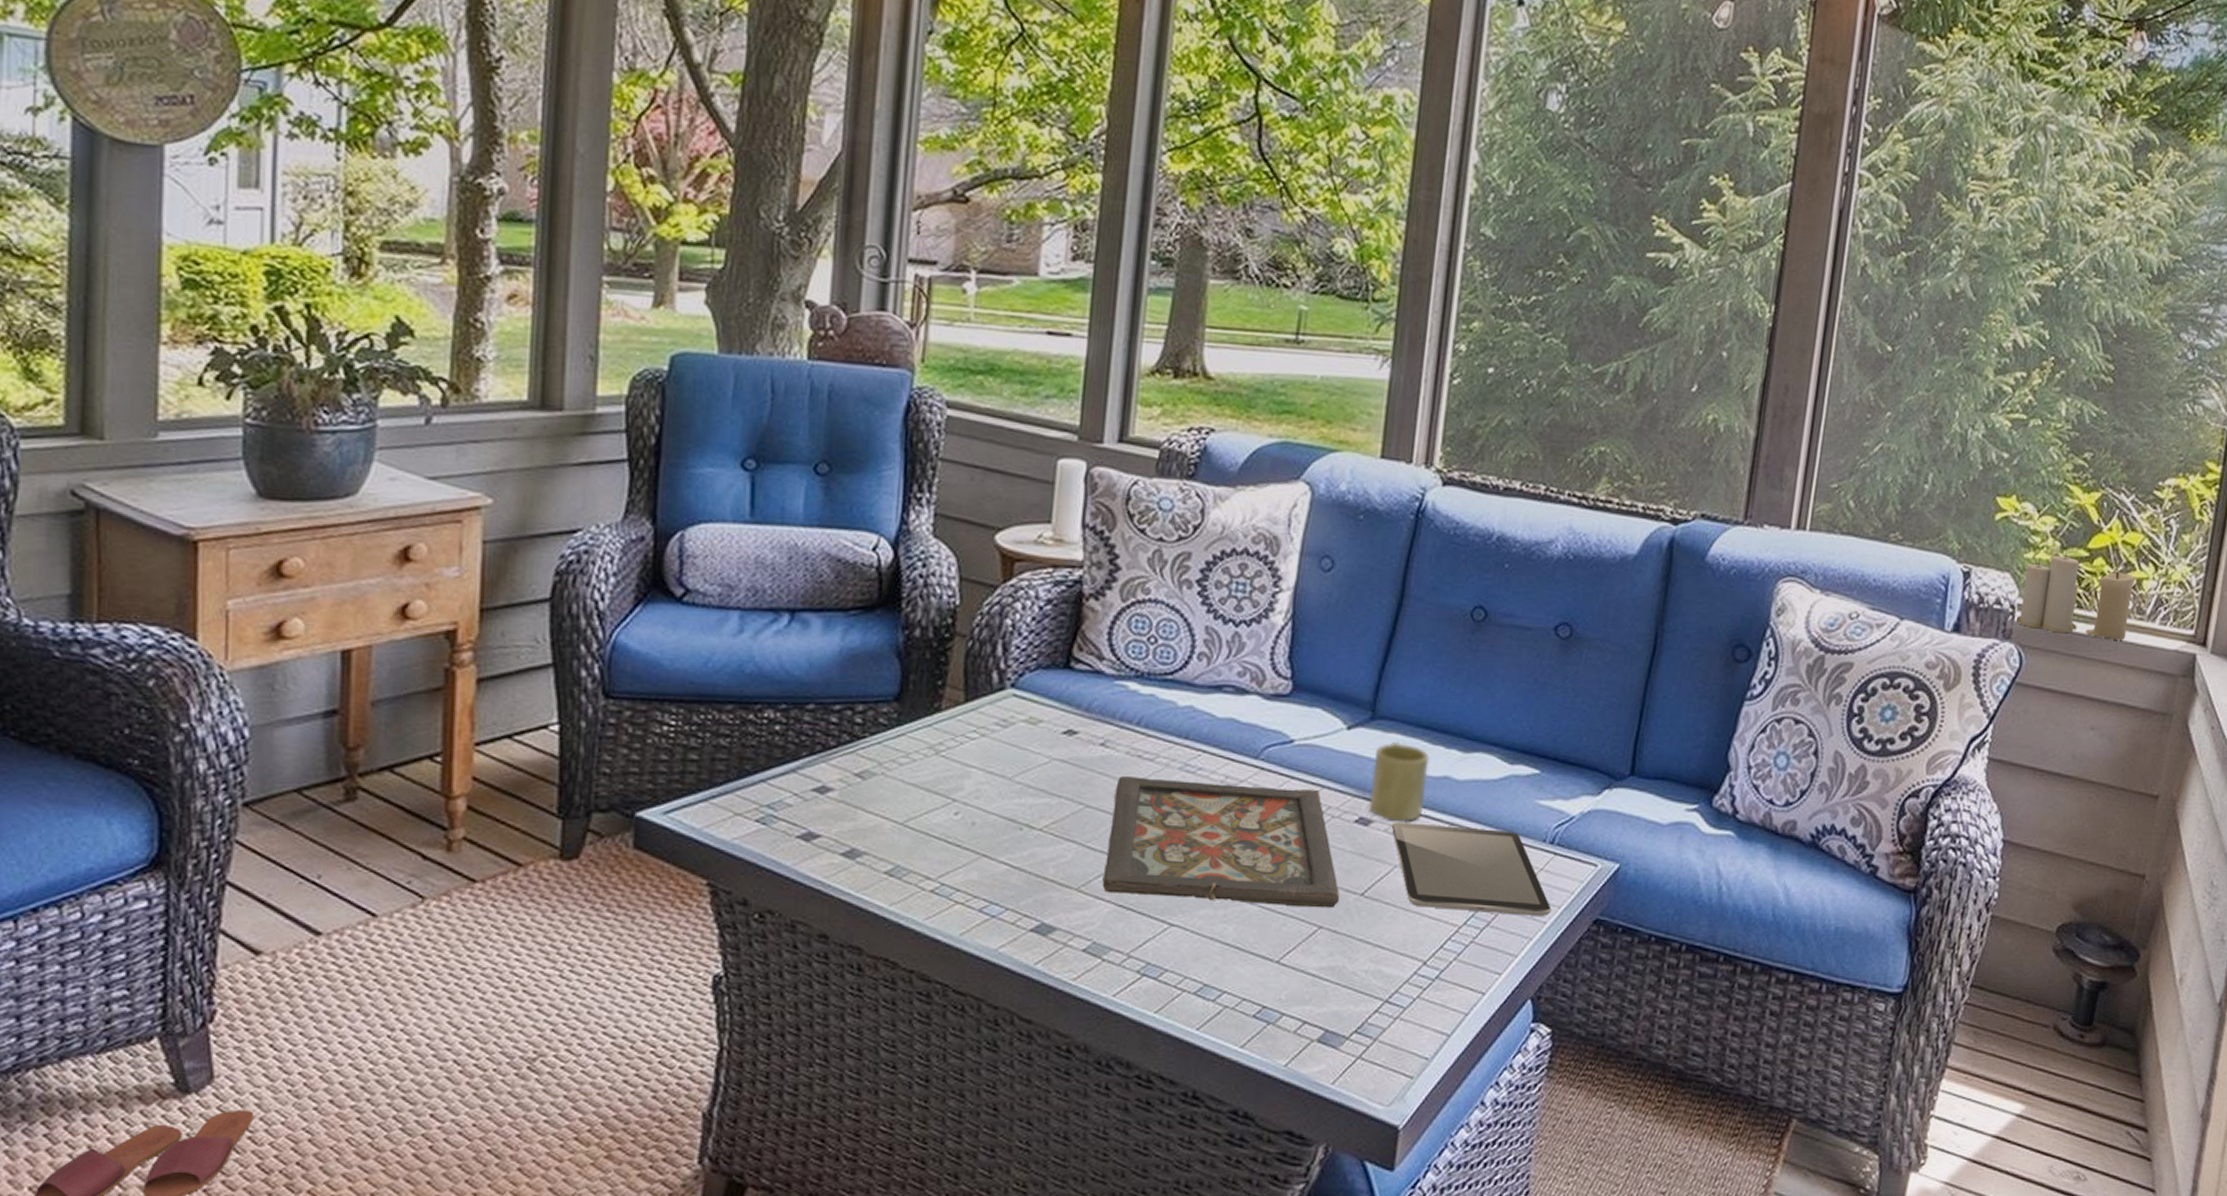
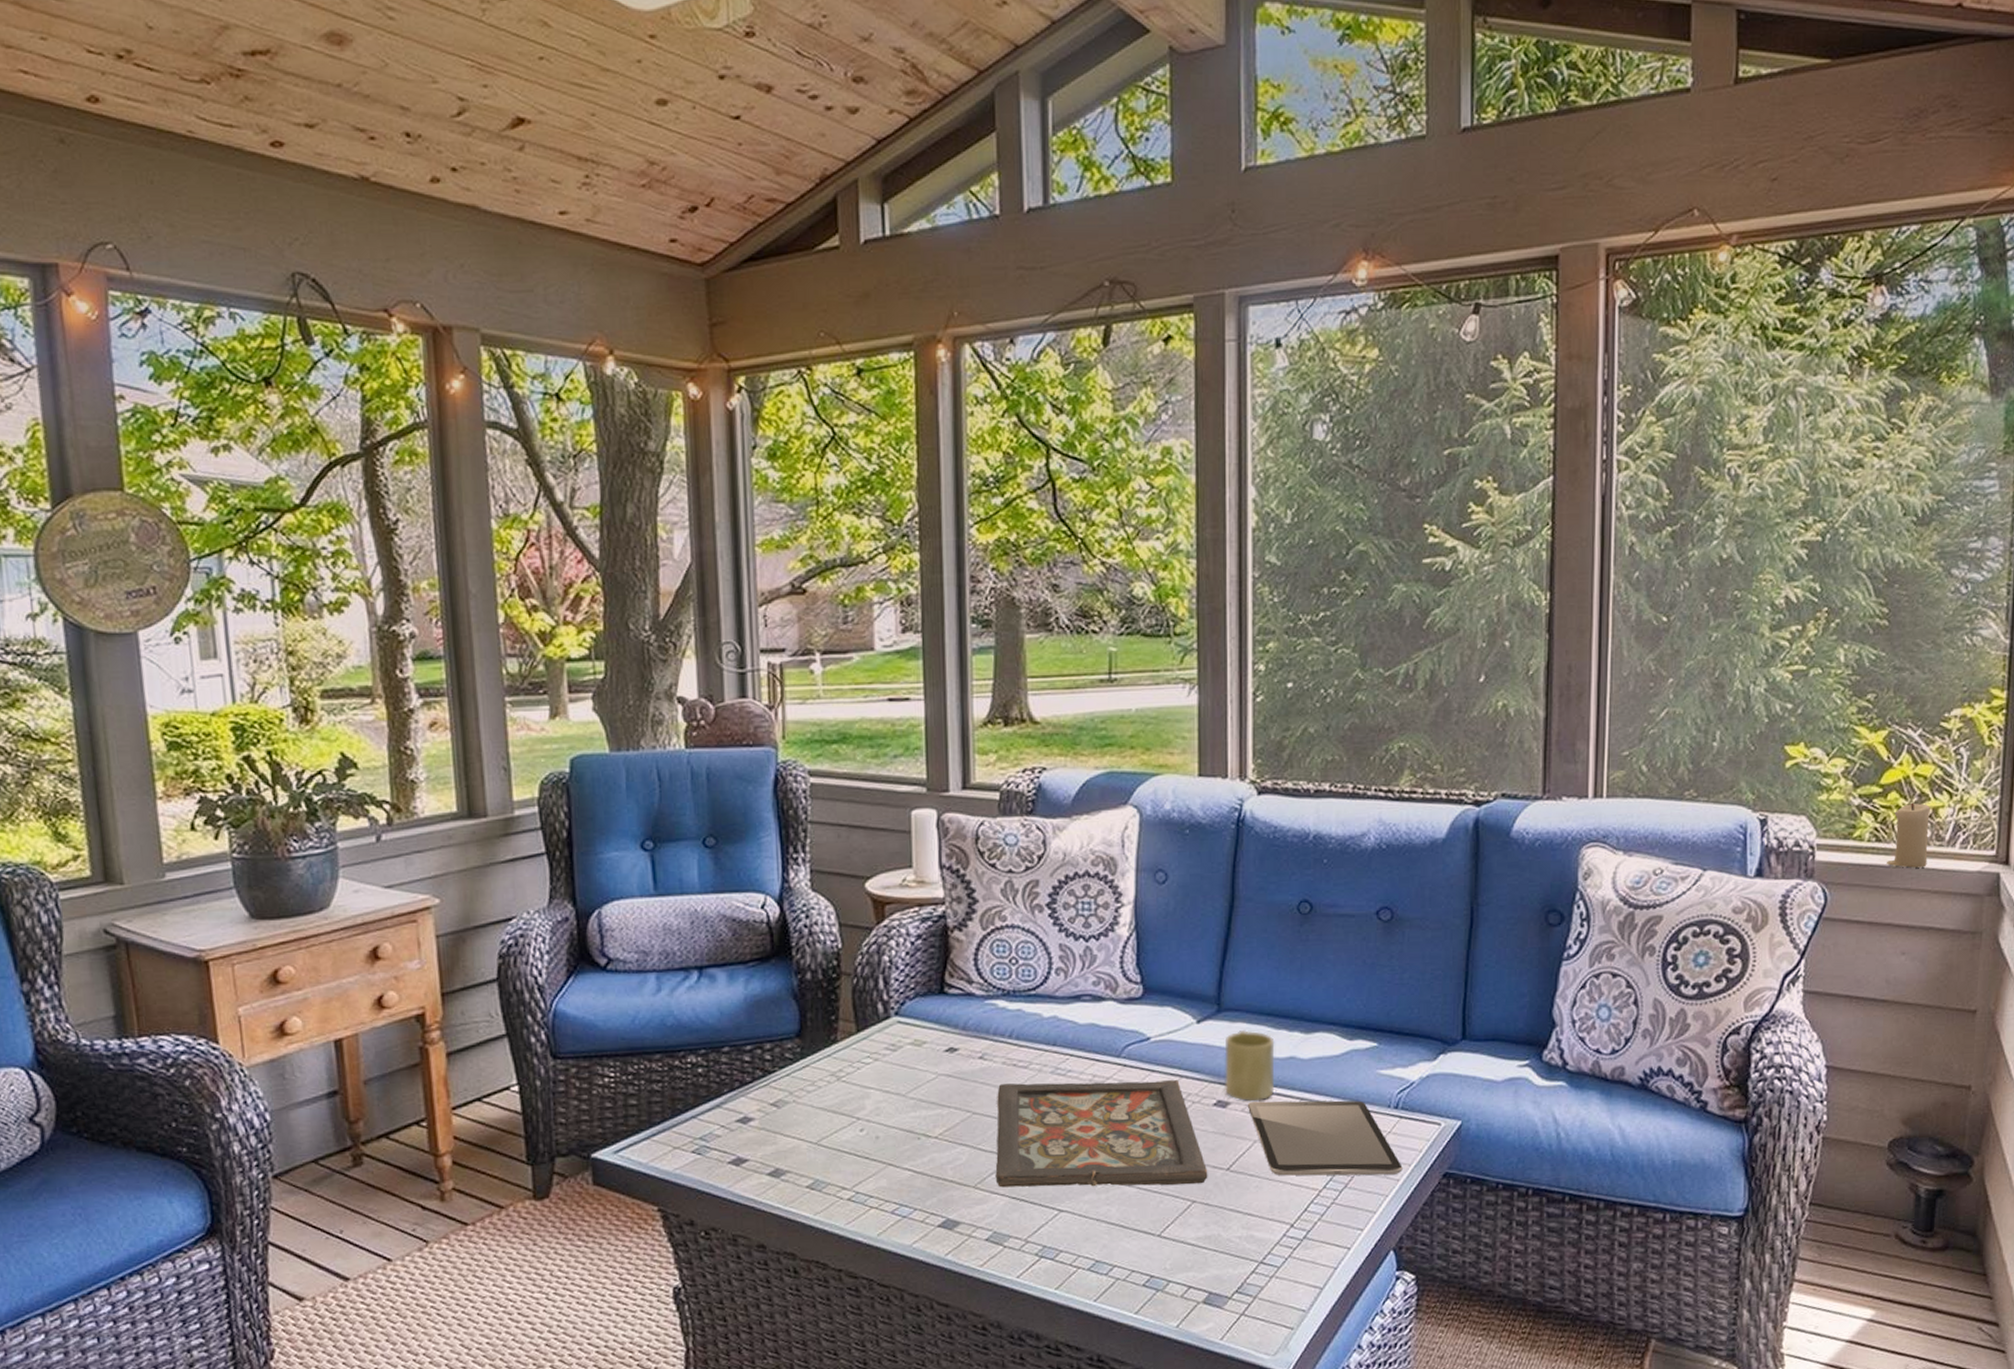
candle: present [2014,550,2080,634] -> none [1815,788,1878,867]

